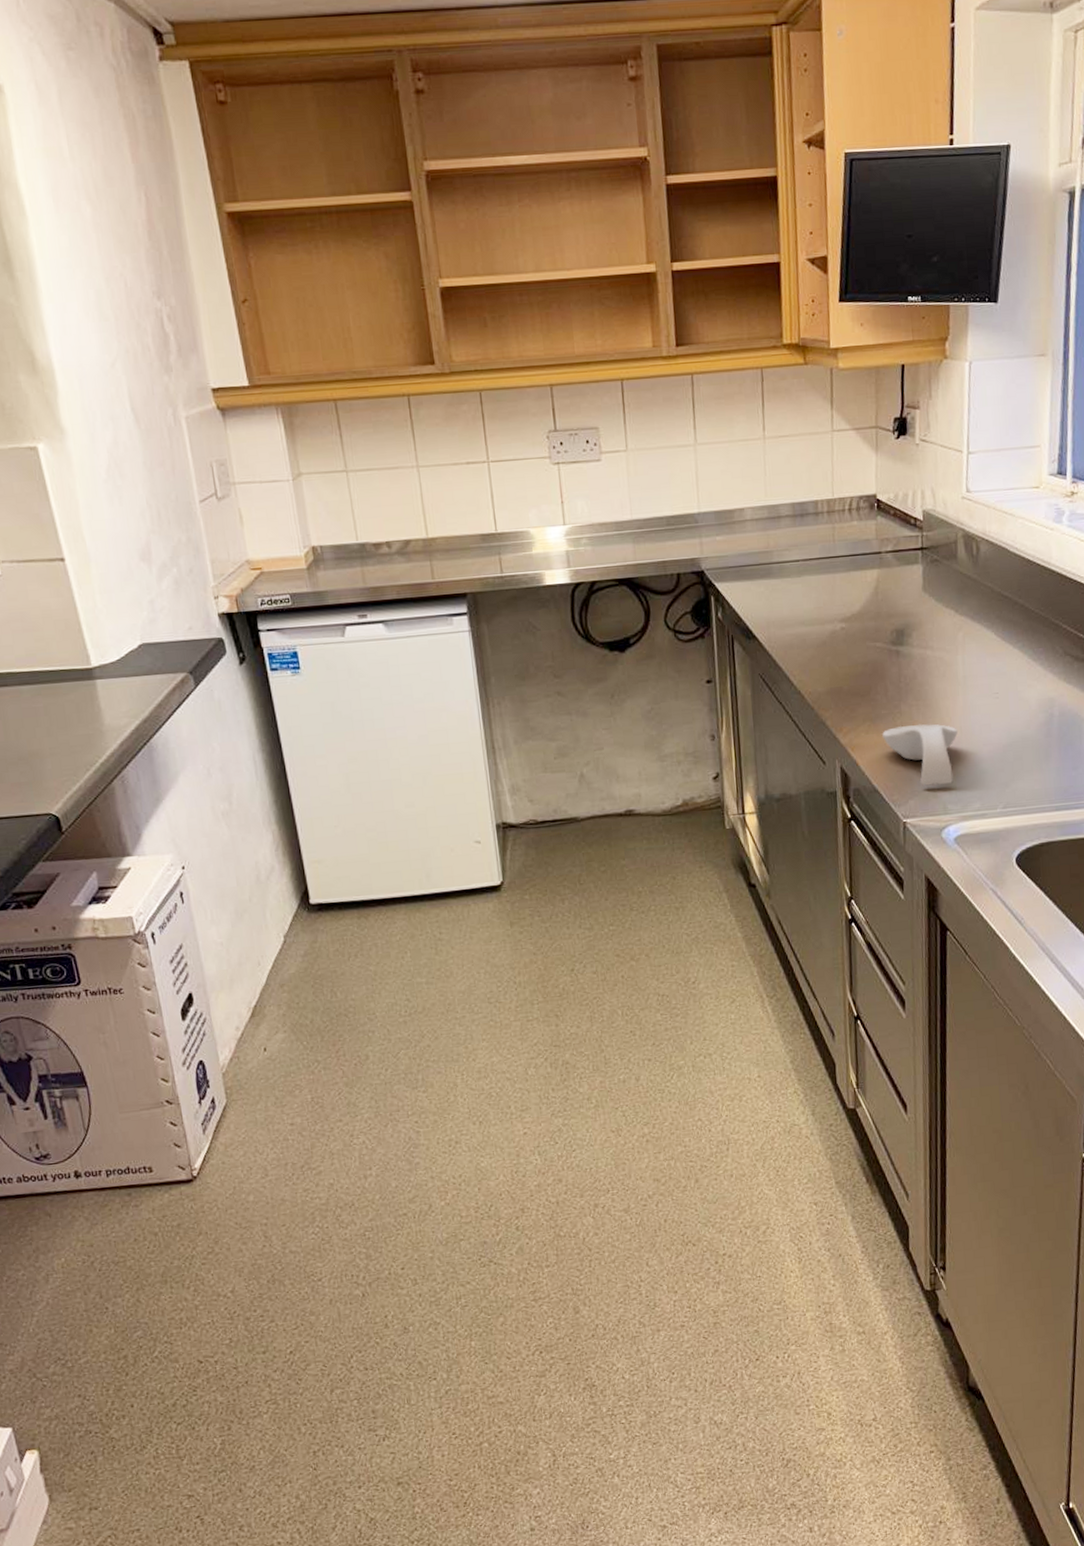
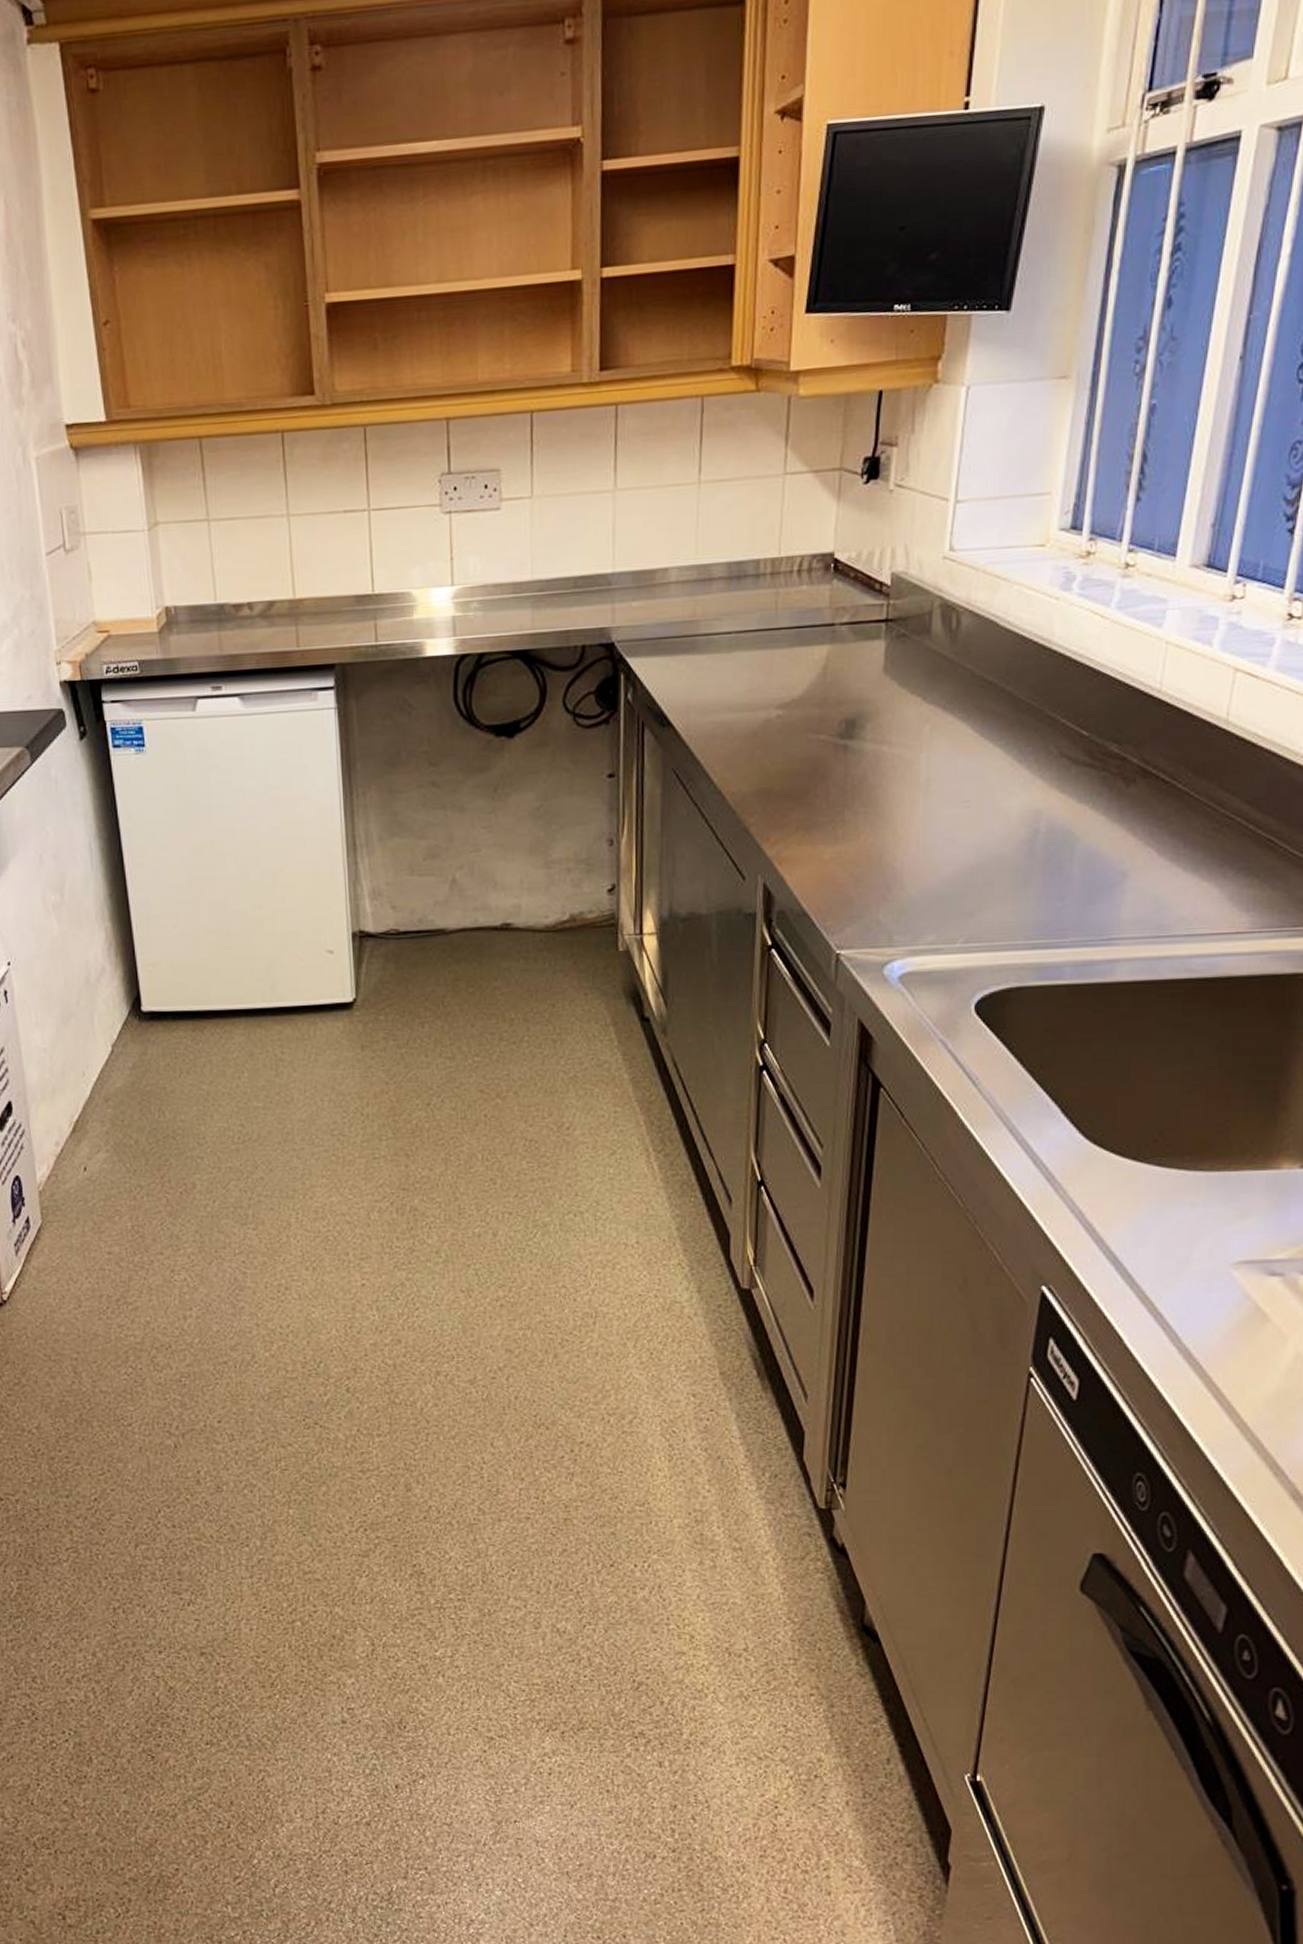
spoon rest: present [882,723,958,786] -> none [818,835,913,912]

